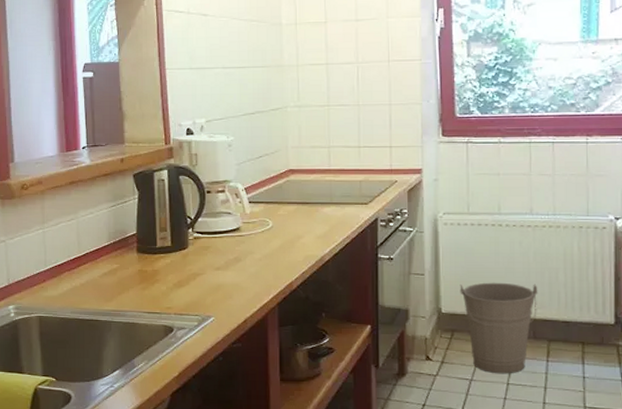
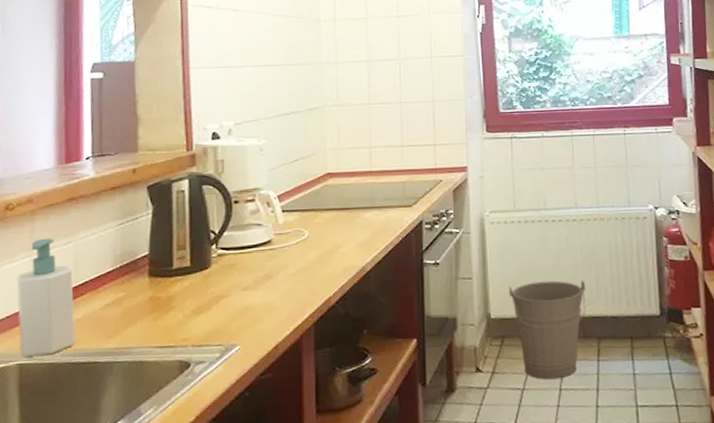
soap bottle: none [33,214,81,311] -> present [16,238,75,357]

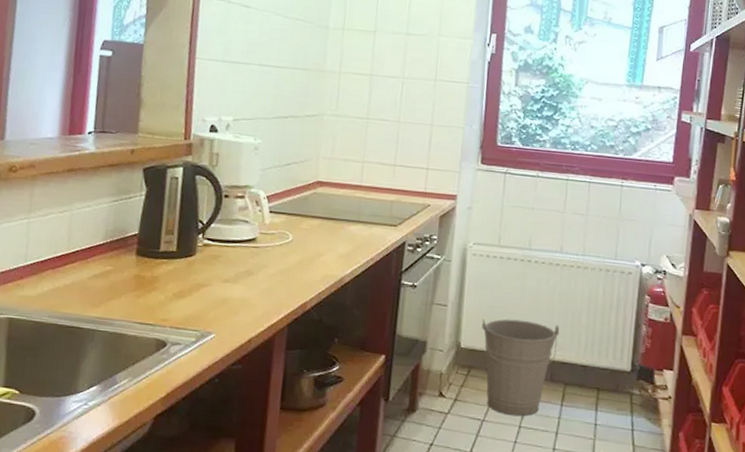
soap bottle: present [16,238,75,357] -> none [10,203,66,314]

